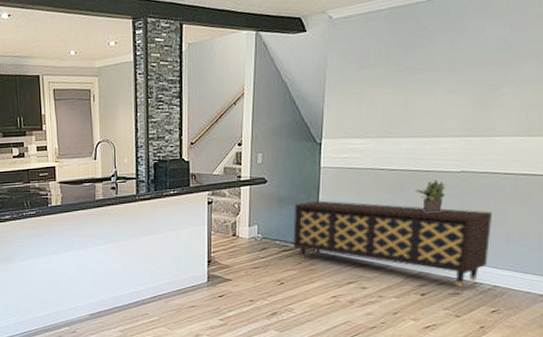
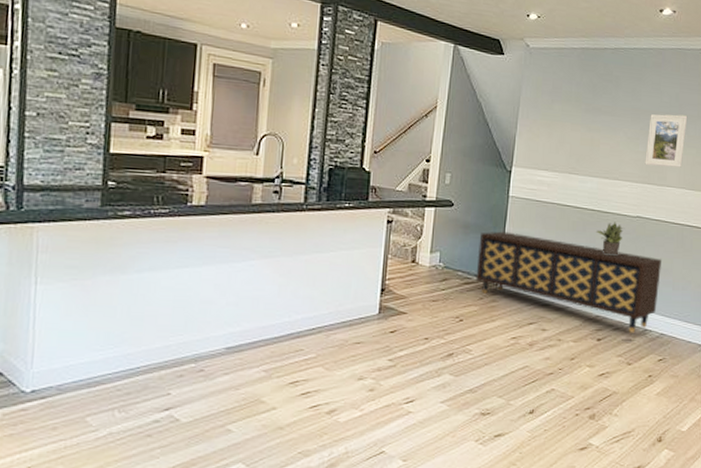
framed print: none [468,57,521,117] -> present [645,114,688,168]

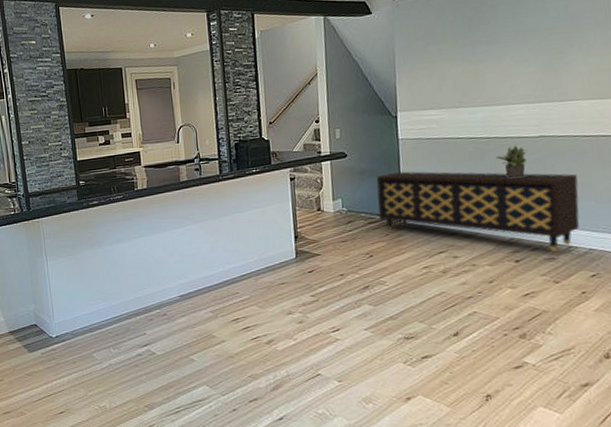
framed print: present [645,114,688,168] -> none [537,25,585,84]

